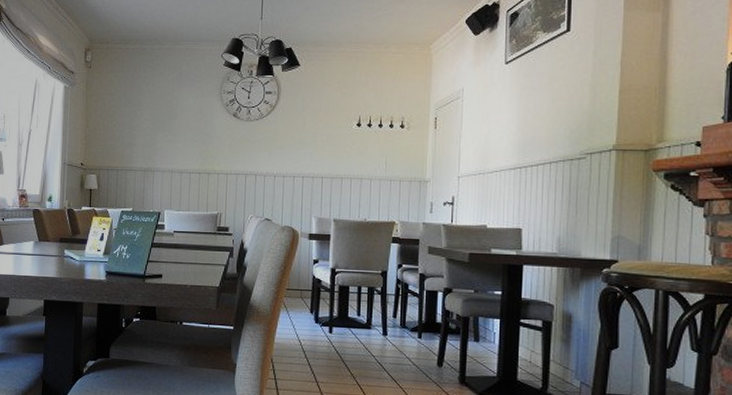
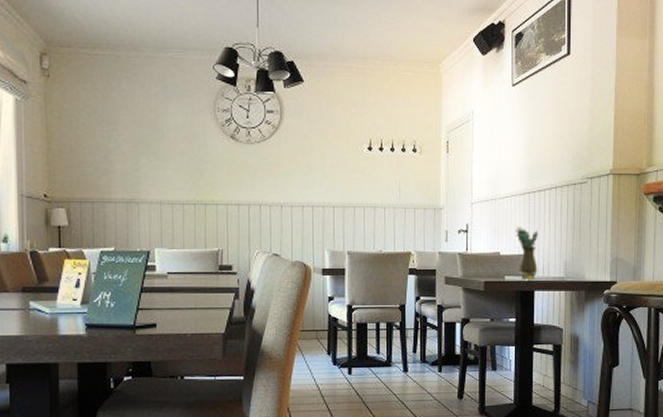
vase: none [504,200,530,254] -> present [516,226,539,280]

